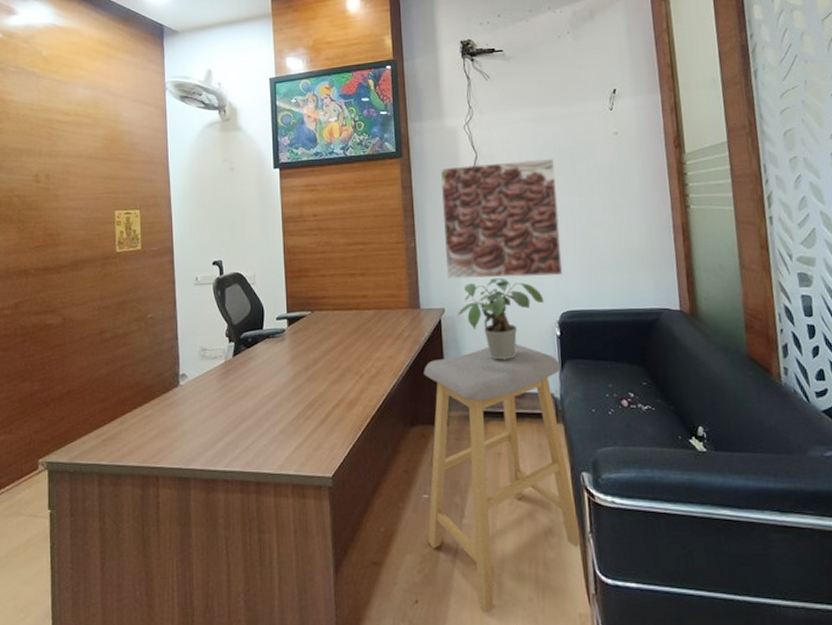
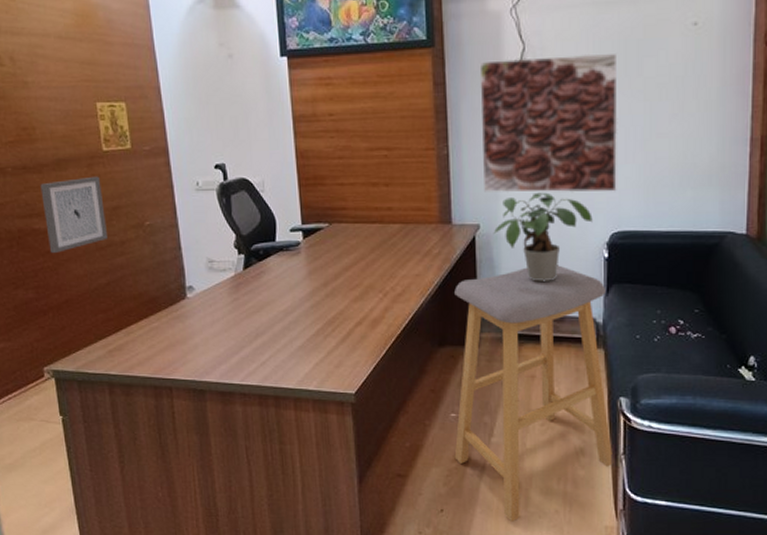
wall art: none [57,274,113,346] -> present [40,176,107,253]

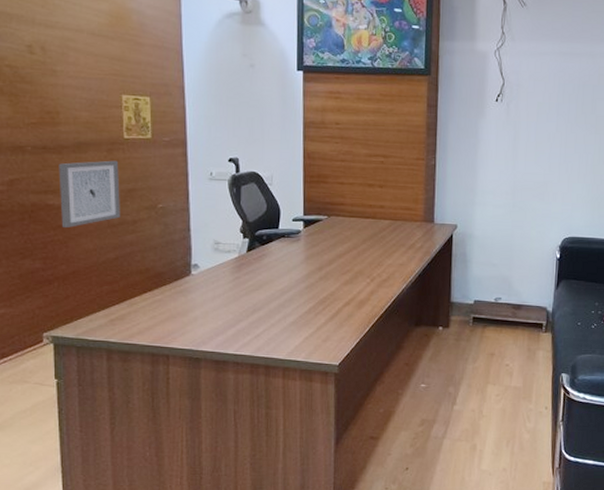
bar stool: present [454,265,614,522] -> none [421,262,556,479]
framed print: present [479,53,618,193] -> none [463,90,576,205]
potted plant: present [493,192,593,281] -> none [468,201,549,275]

